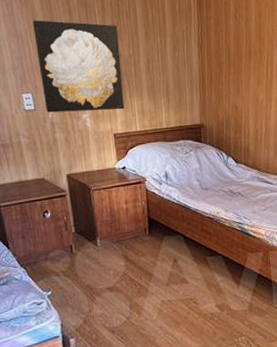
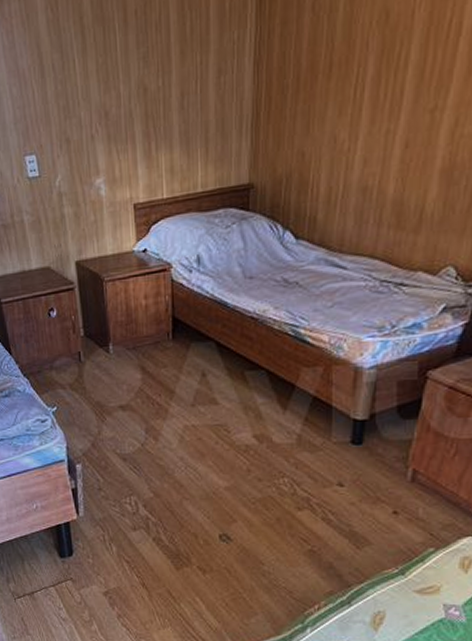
wall art: present [33,20,125,113] -> none [38,44,149,180]

